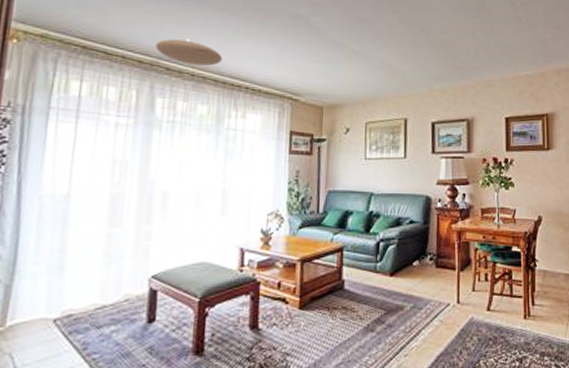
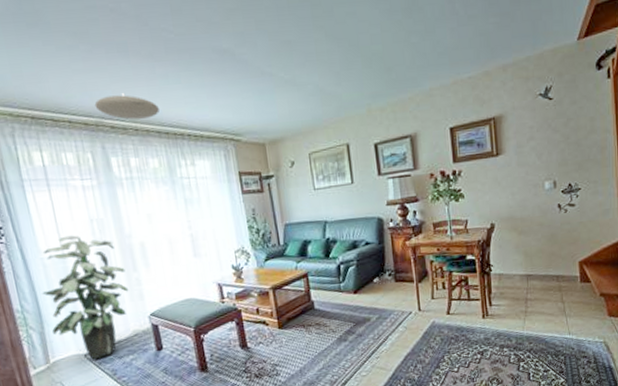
indoor plant: none [23,173,137,327] -> present [42,235,129,360]

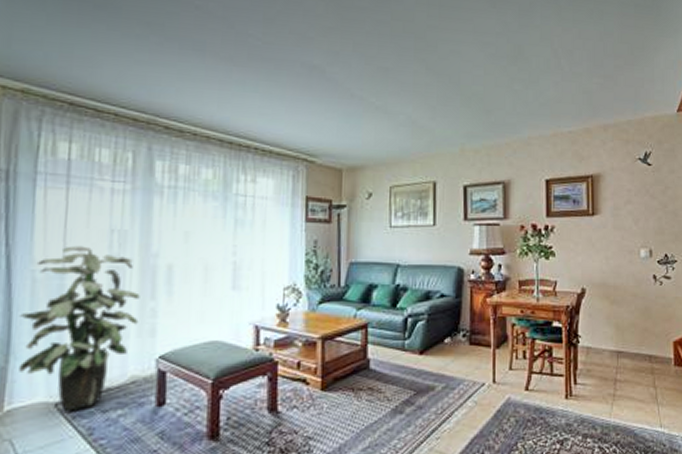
ceiling light: present [94,92,159,120] -> none [151,92,227,124]

